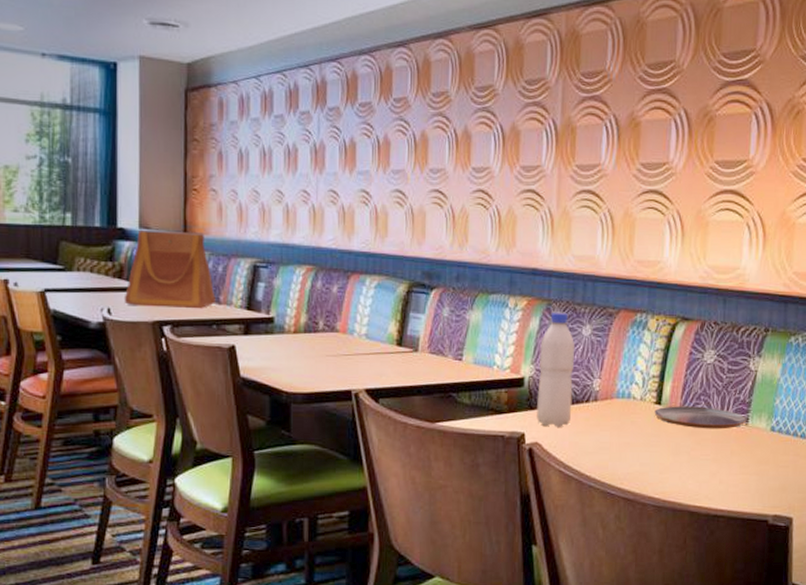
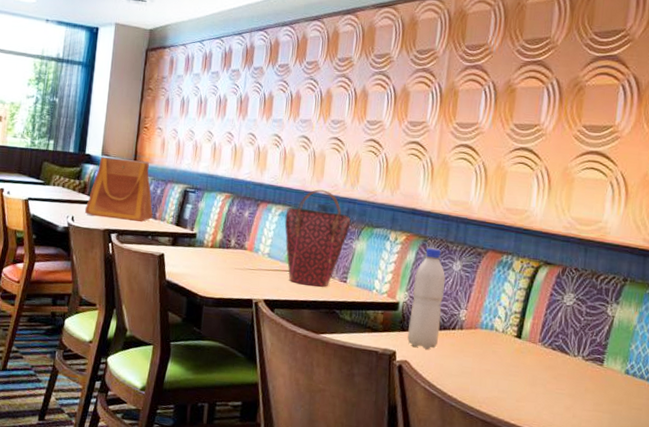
handbag: none [382,253,462,369] -> present [284,189,351,288]
plate: present [654,406,747,429] -> none [514,340,603,368]

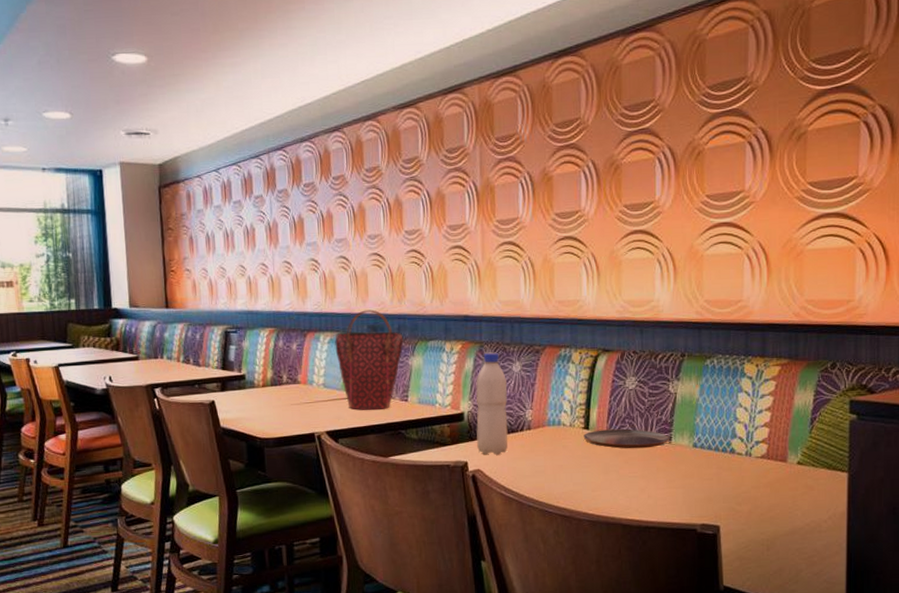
tote bag: present [84,156,153,222] -> none [121,307,196,373]
plate: none [514,340,603,368] -> present [583,429,670,449]

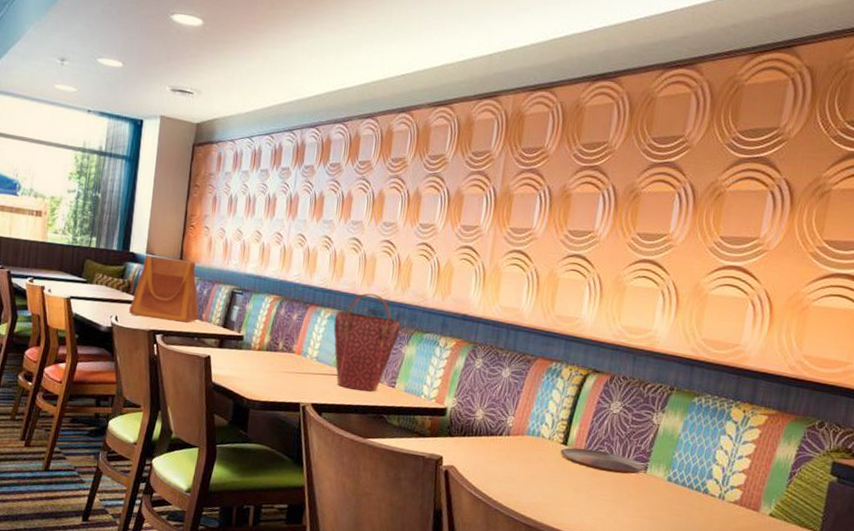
tote bag: none [121,307,196,373] -> present [128,255,199,323]
water bottle: present [476,352,508,455] -> none [454,353,495,455]

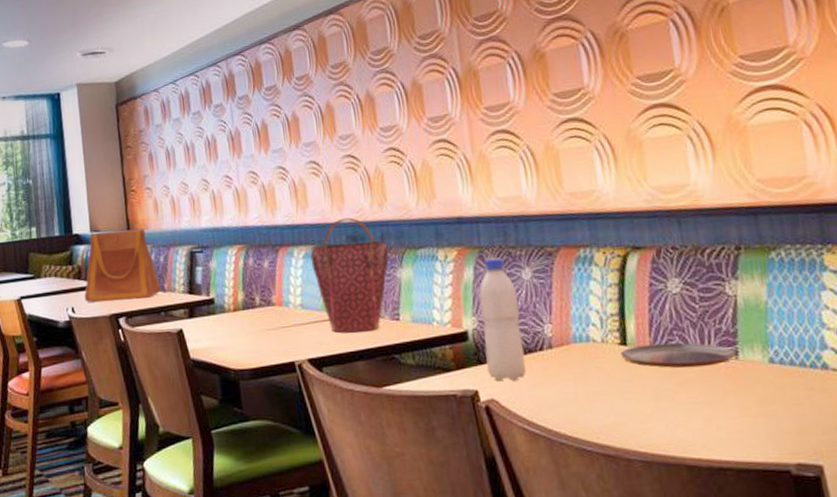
water bottle: none [454,353,495,455] -> present [478,257,526,382]

